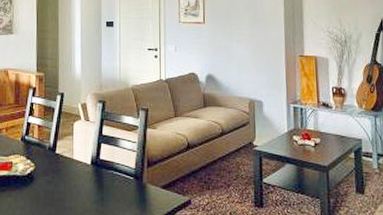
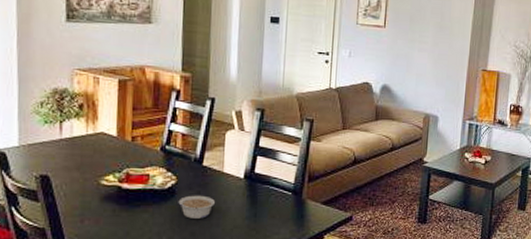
legume: none [36,180,67,203] -> present [178,195,215,219]

